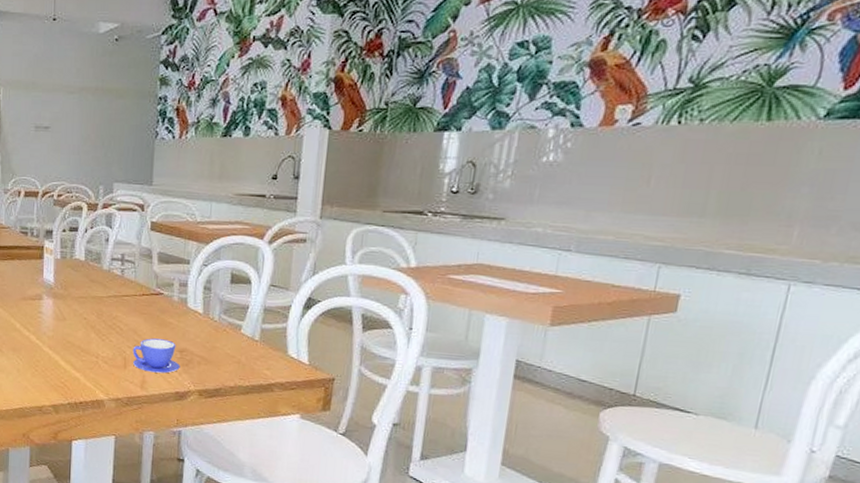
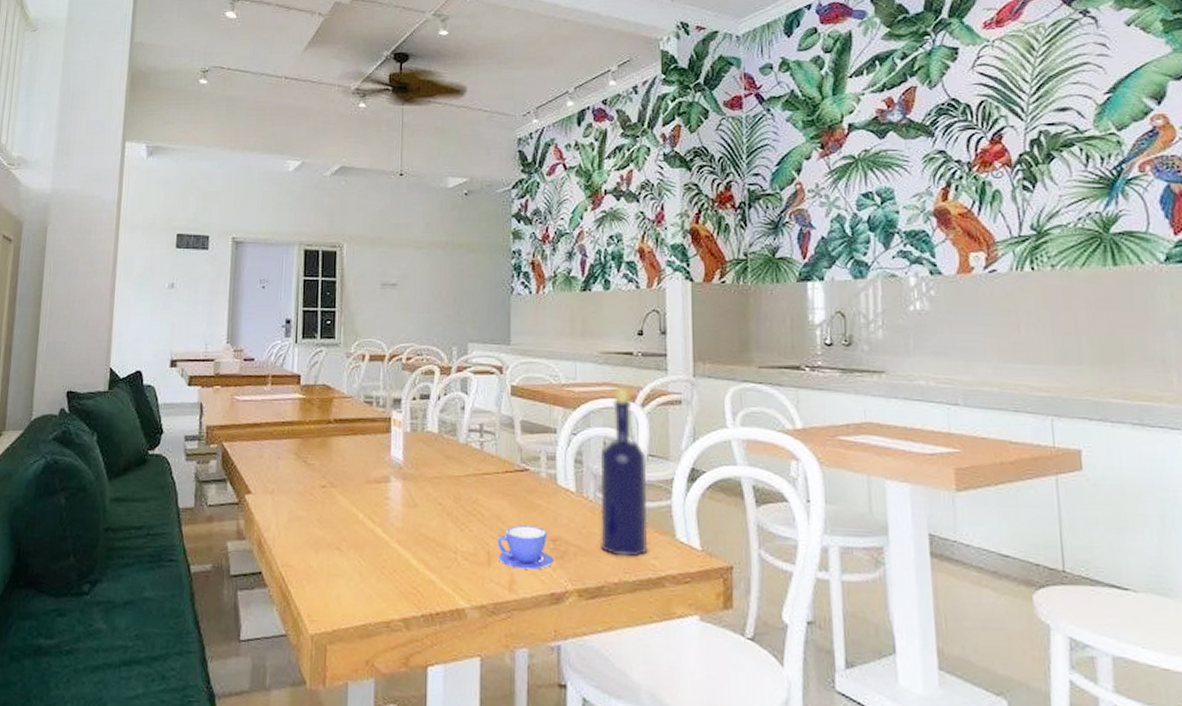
bottle: none [221,225,268,368] -> present [600,386,647,558]

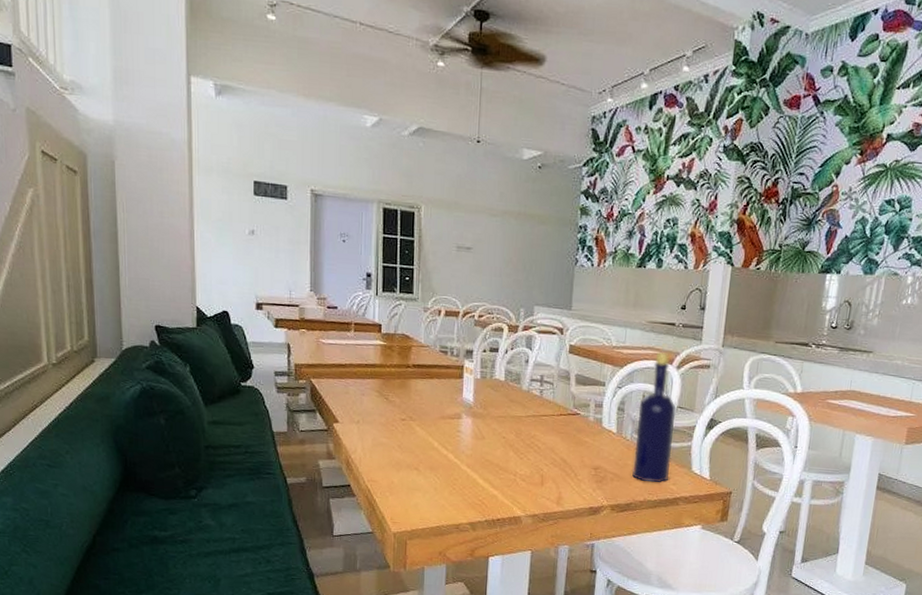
teacup: present [497,525,554,570] -> none [550,456,595,490]

